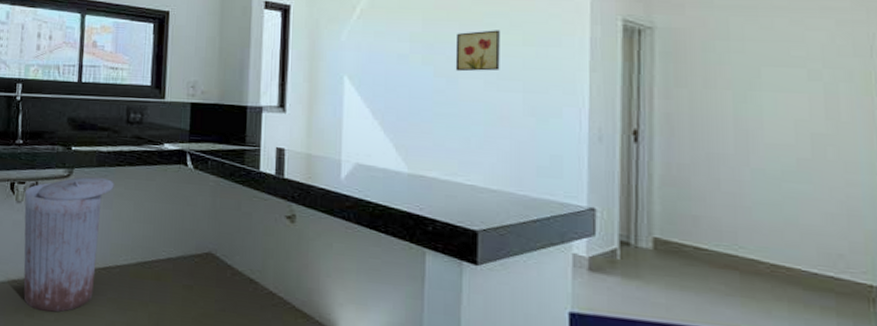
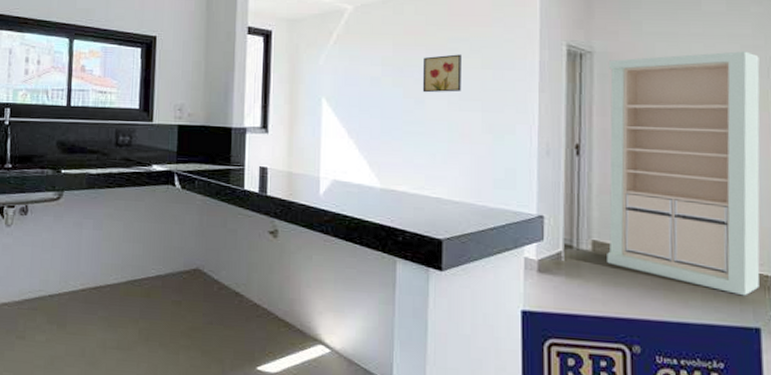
trash can: present [23,177,114,312] -> none [14,199,104,333]
storage cabinet: none [671,27,863,308] -> present [607,51,760,296]

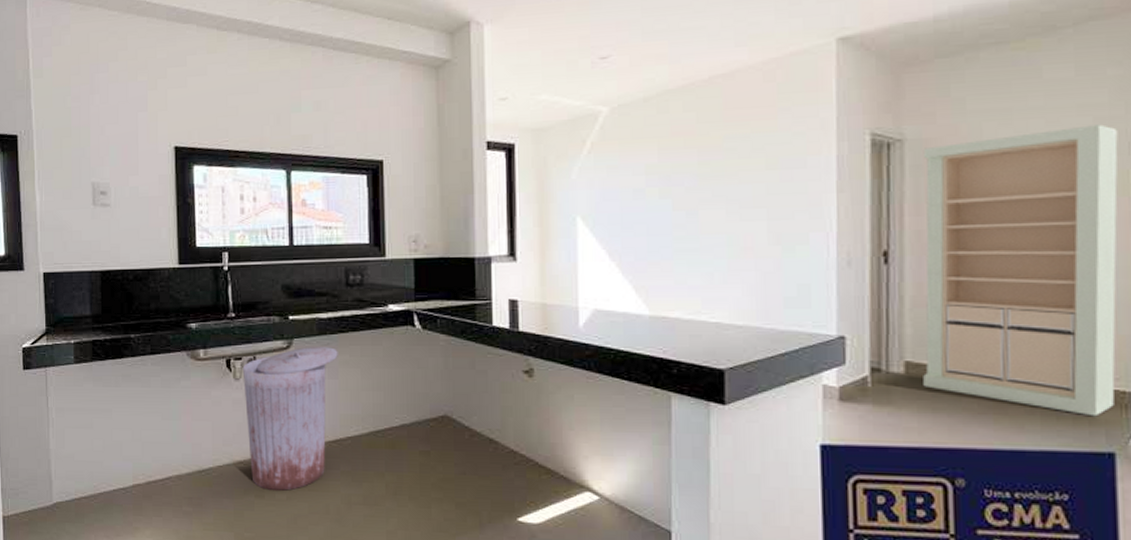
trash can: none [14,199,104,333] -> present [242,347,338,491]
wall art: present [422,54,461,93] -> none [694,155,742,203]

